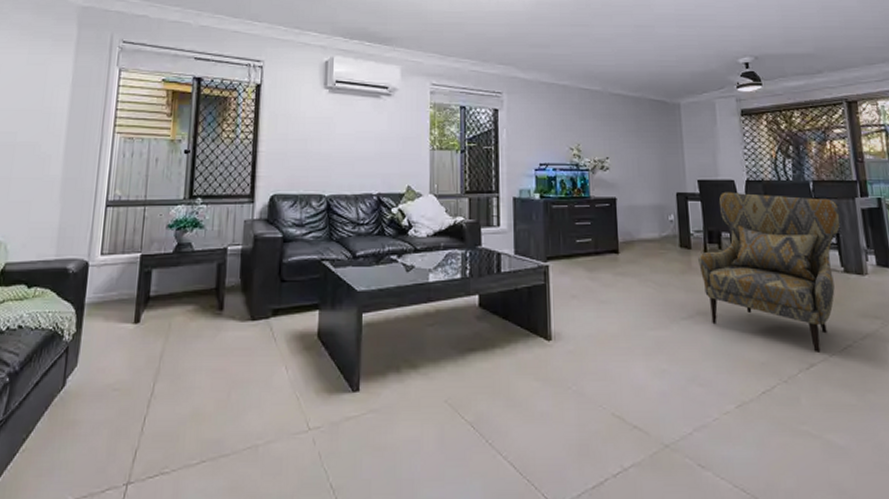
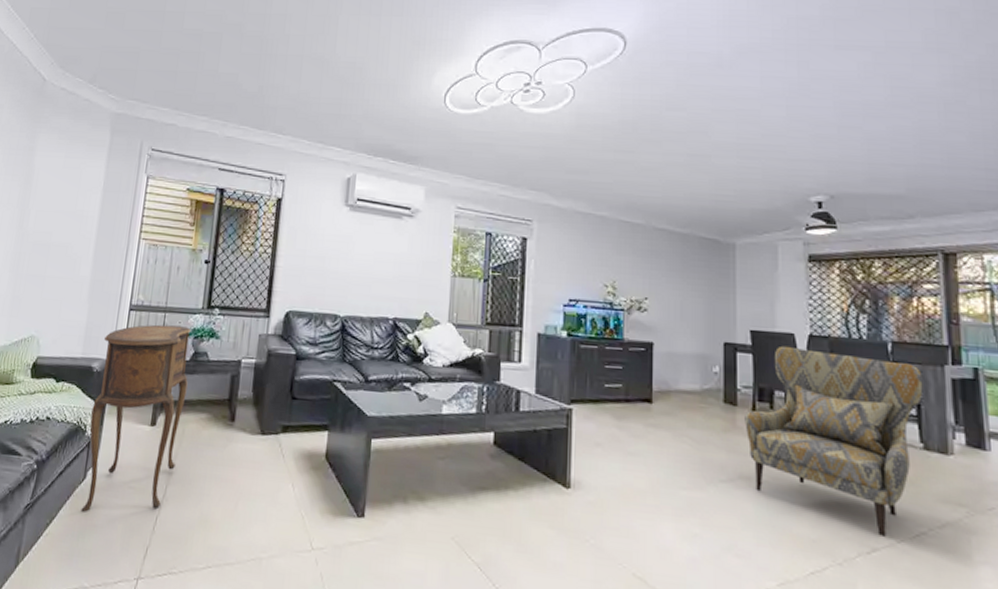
side table: none [61,219,173,421] -> present [80,324,191,512]

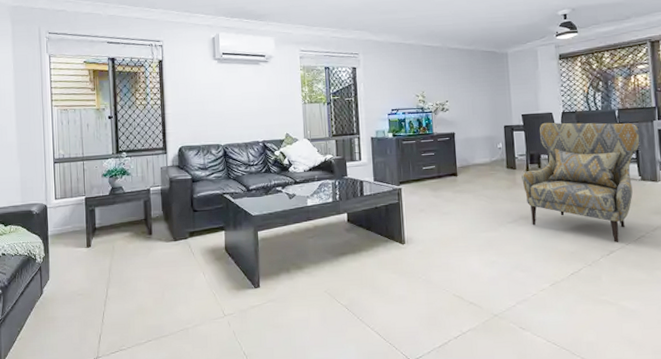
side table: present [80,324,191,512] -> none [38,169,111,318]

